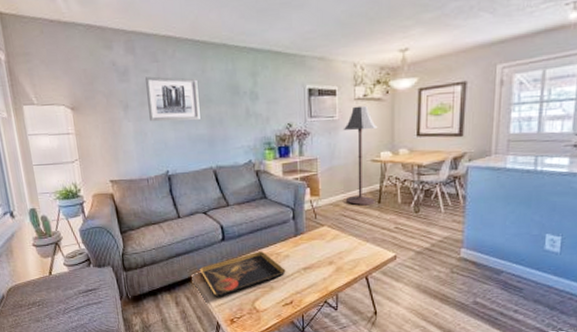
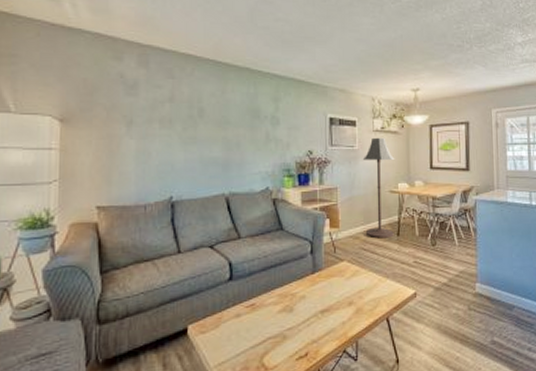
wall art: present [145,76,200,122] -> none [157,93,216,142]
decorative tray: present [200,251,286,298] -> none [199,292,301,354]

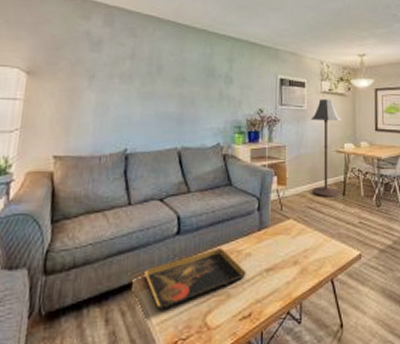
decorative tray: none [199,292,301,354] -> present [144,248,246,311]

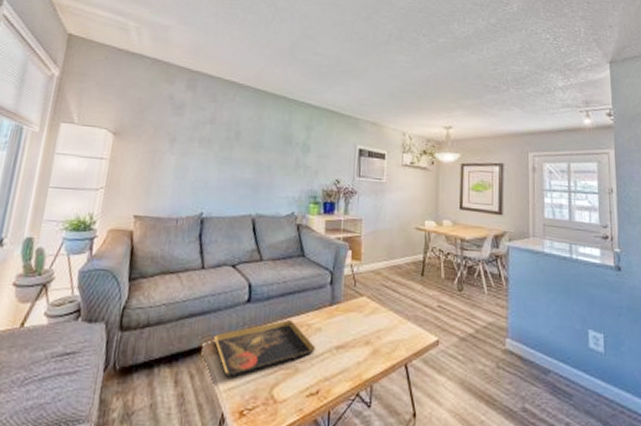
floor lamp: present [310,98,342,198] -> none [389,172,423,278]

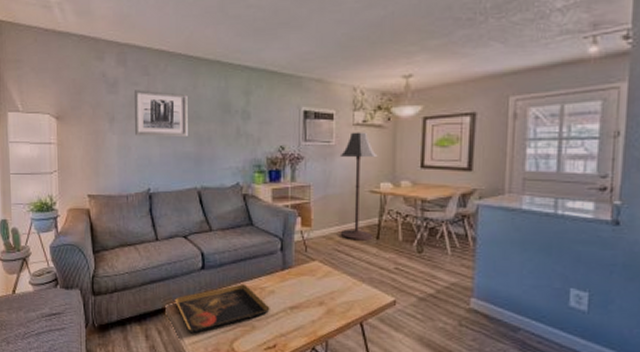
wall art: none [195,114,252,164] -> present [135,90,188,138]
floor lamp: none [389,172,423,278] -> present [339,132,378,241]

